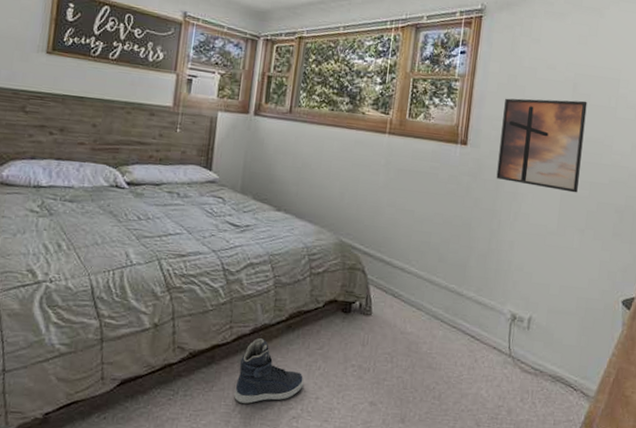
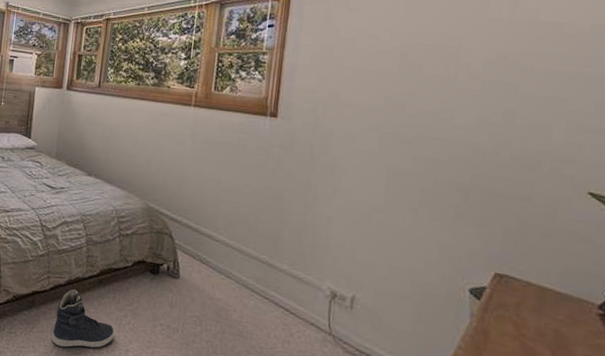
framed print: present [496,98,587,193] -> none [310,70,419,169]

